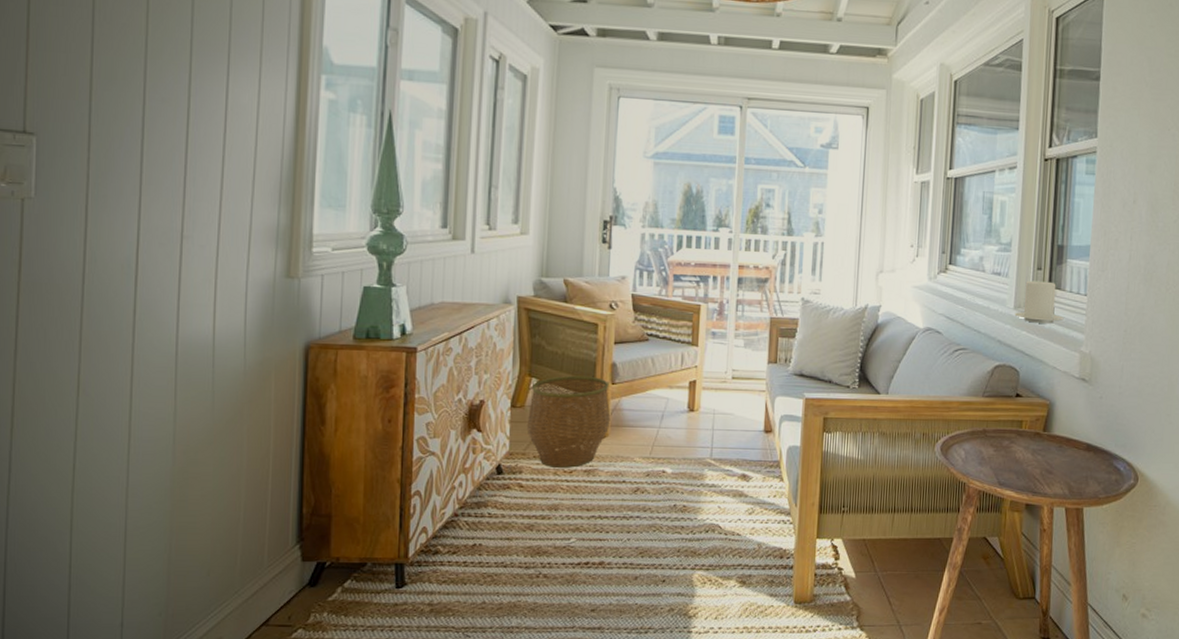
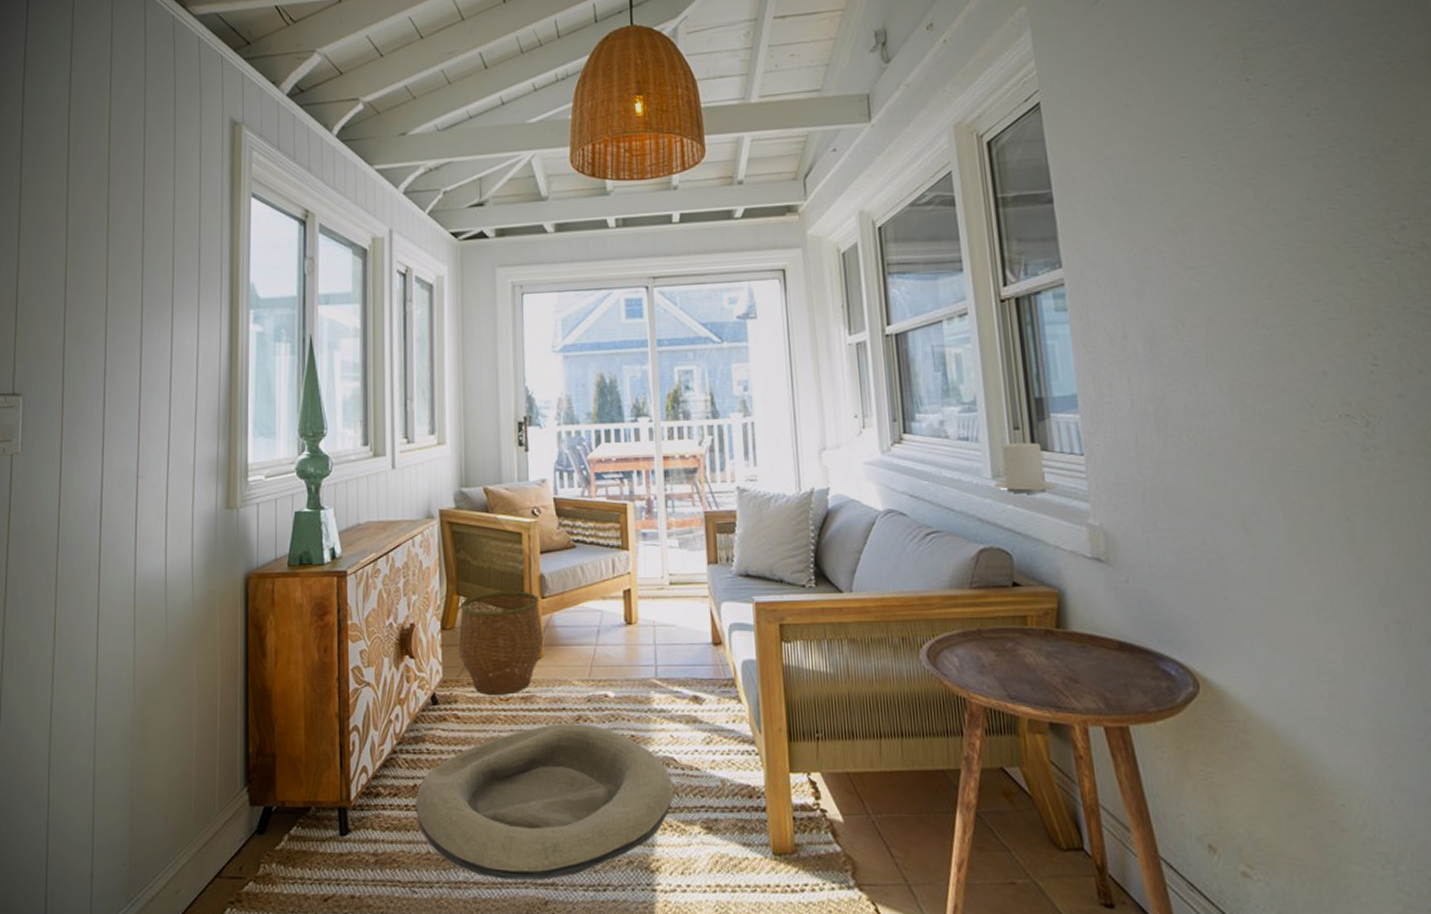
dog bed: none [473,494,717,625] -> present [415,724,674,880]

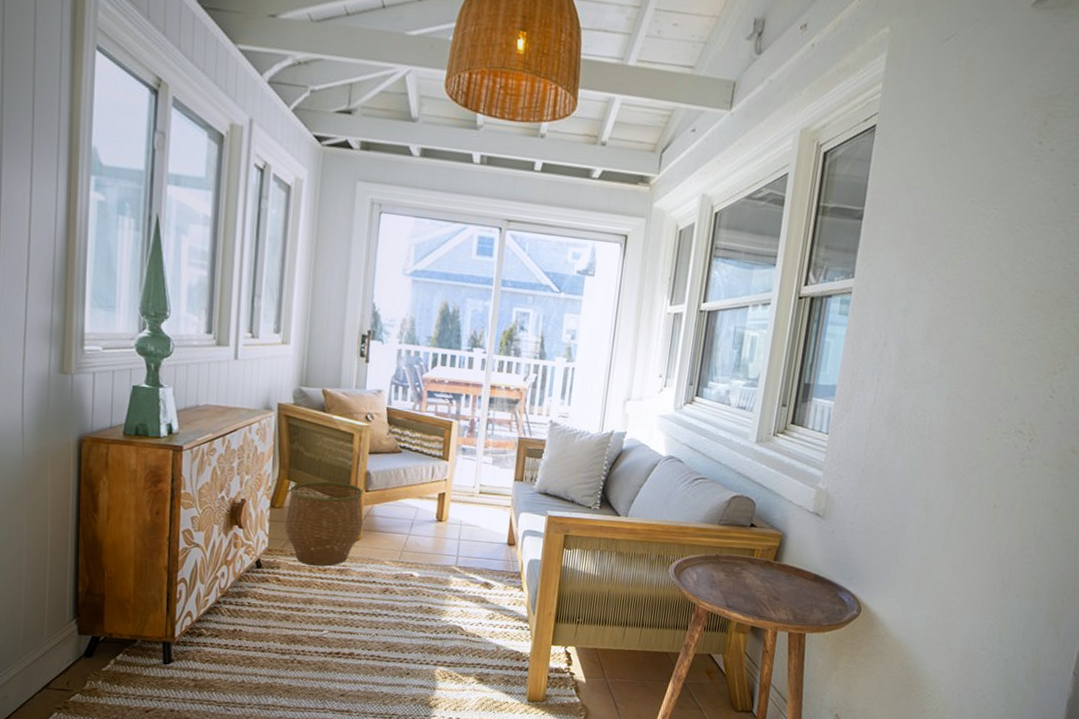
dog bed: present [415,724,674,880] -> none [234,592,458,708]
candle: present [994,442,1059,494] -> none [755,416,804,459]

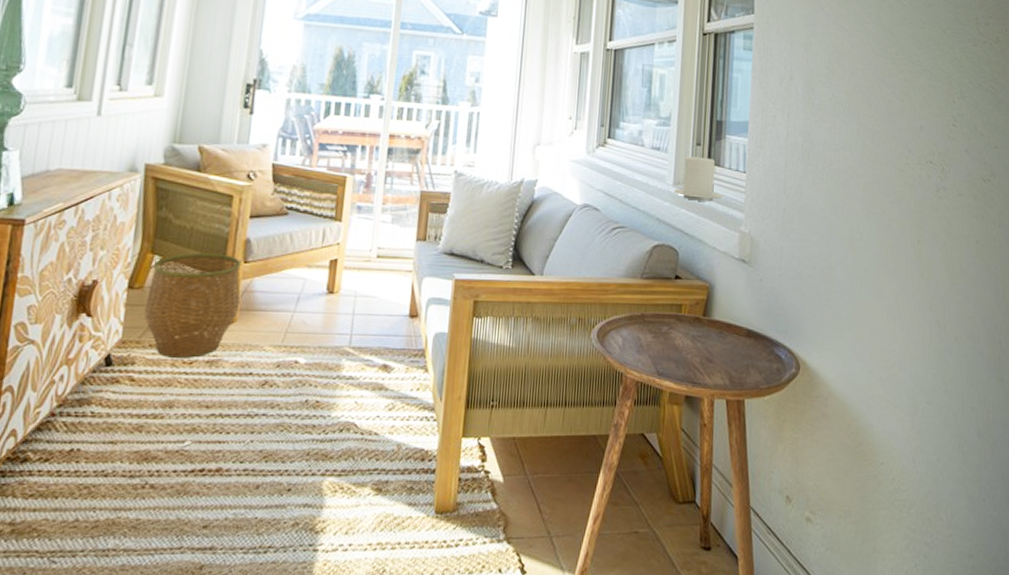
candle: none [755,416,804,459] -> present [673,156,723,202]

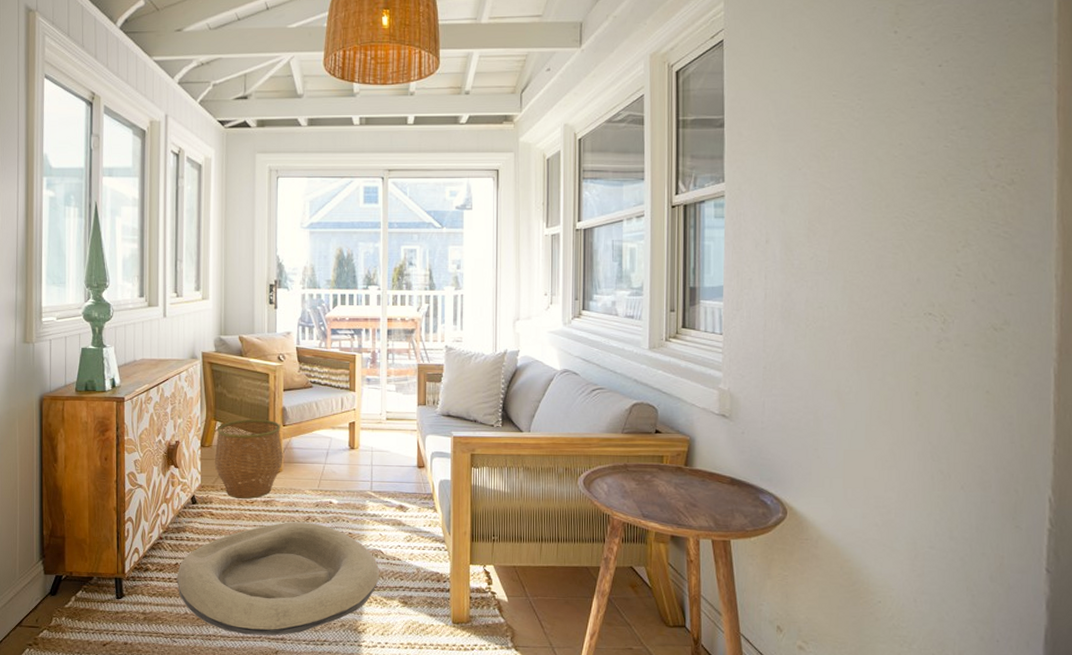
dog bed: none [68,388,351,545] -> present [176,522,380,636]
candle: present [673,156,723,202] -> none [649,322,700,363]

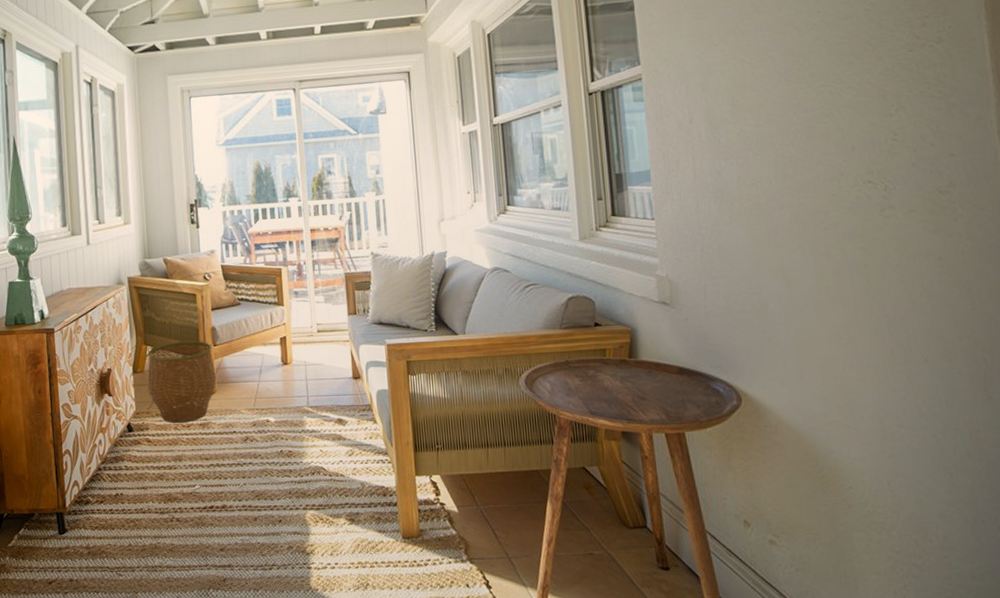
dog bed: present [176,522,380,636] -> none [118,443,324,563]

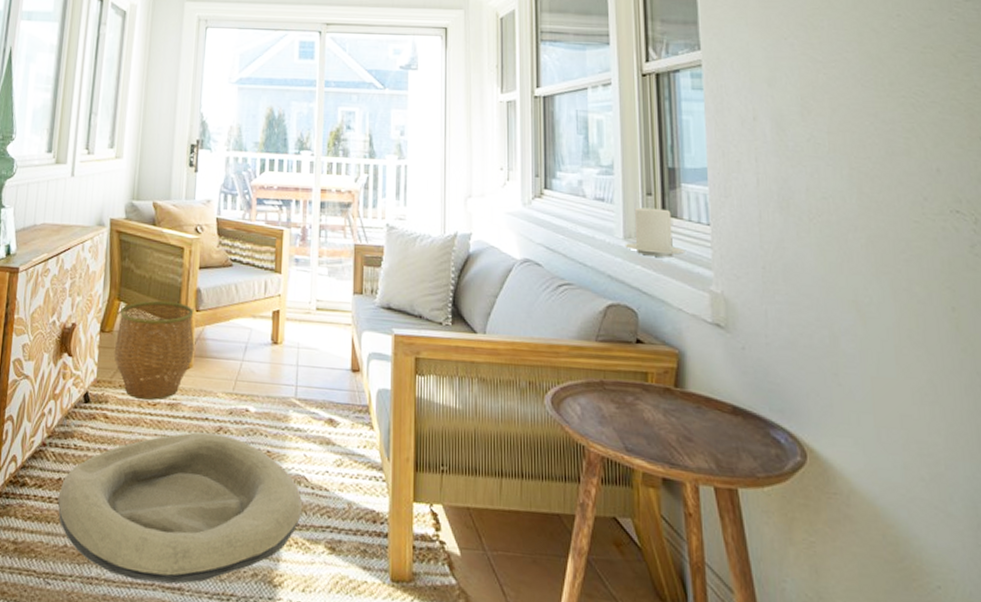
dog bed: none [118,443,324,563] -> present [57,432,303,585]
candle: none [581,210,633,252] -> present [625,207,685,257]

